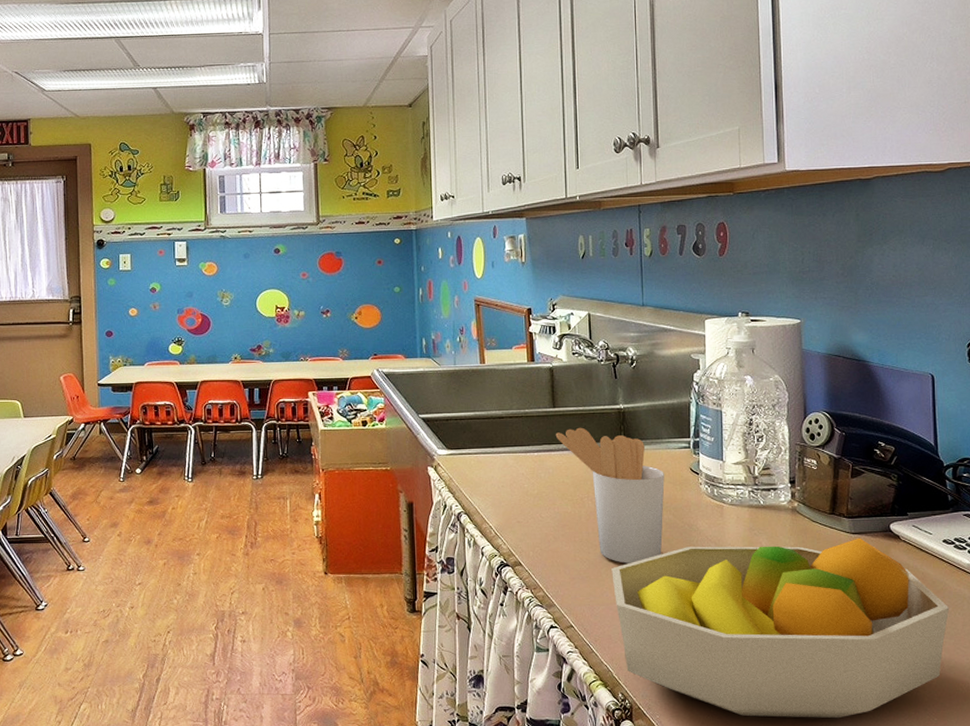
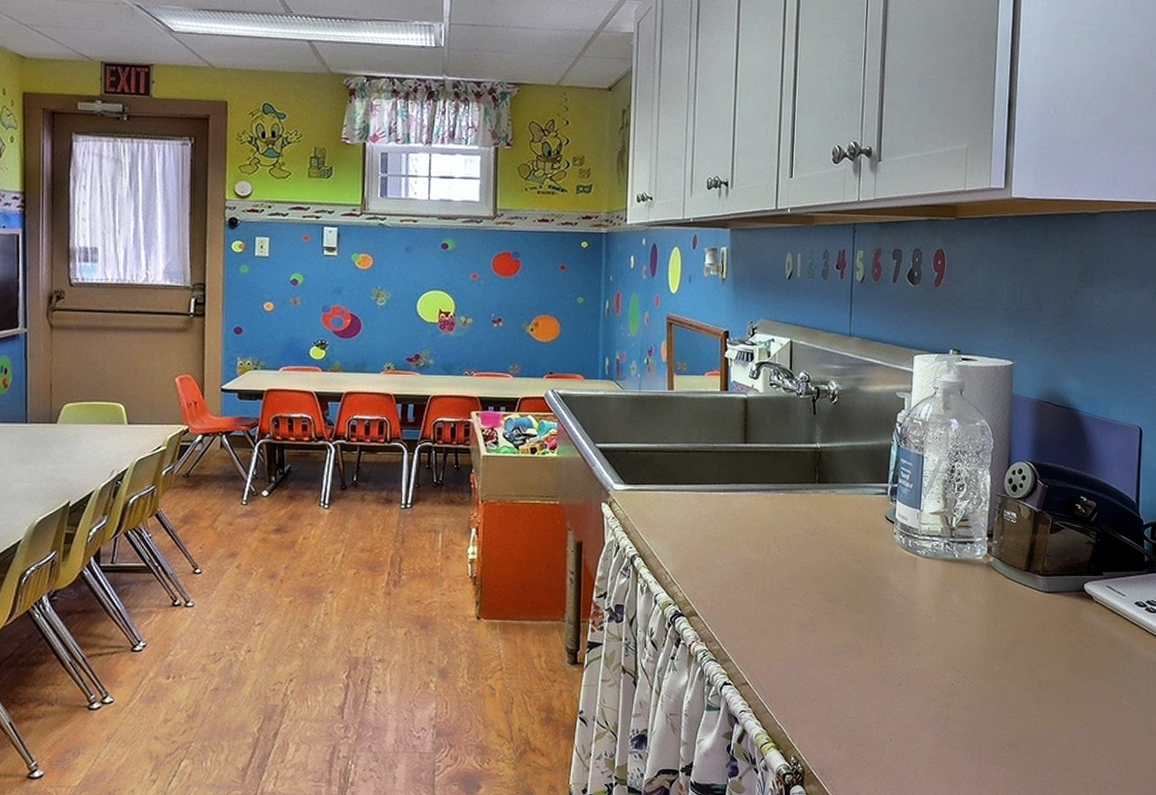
utensil holder: present [555,427,665,563] -> none [744,466,858,617]
fruit bowl: present [611,538,950,719] -> none [793,597,1135,786]

